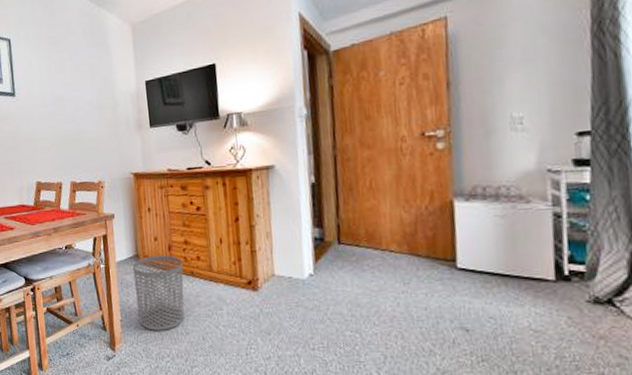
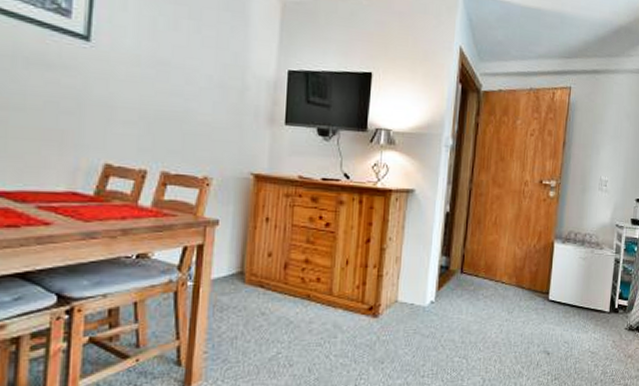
waste bin: present [132,255,184,330] -> none [230,275,300,363]

